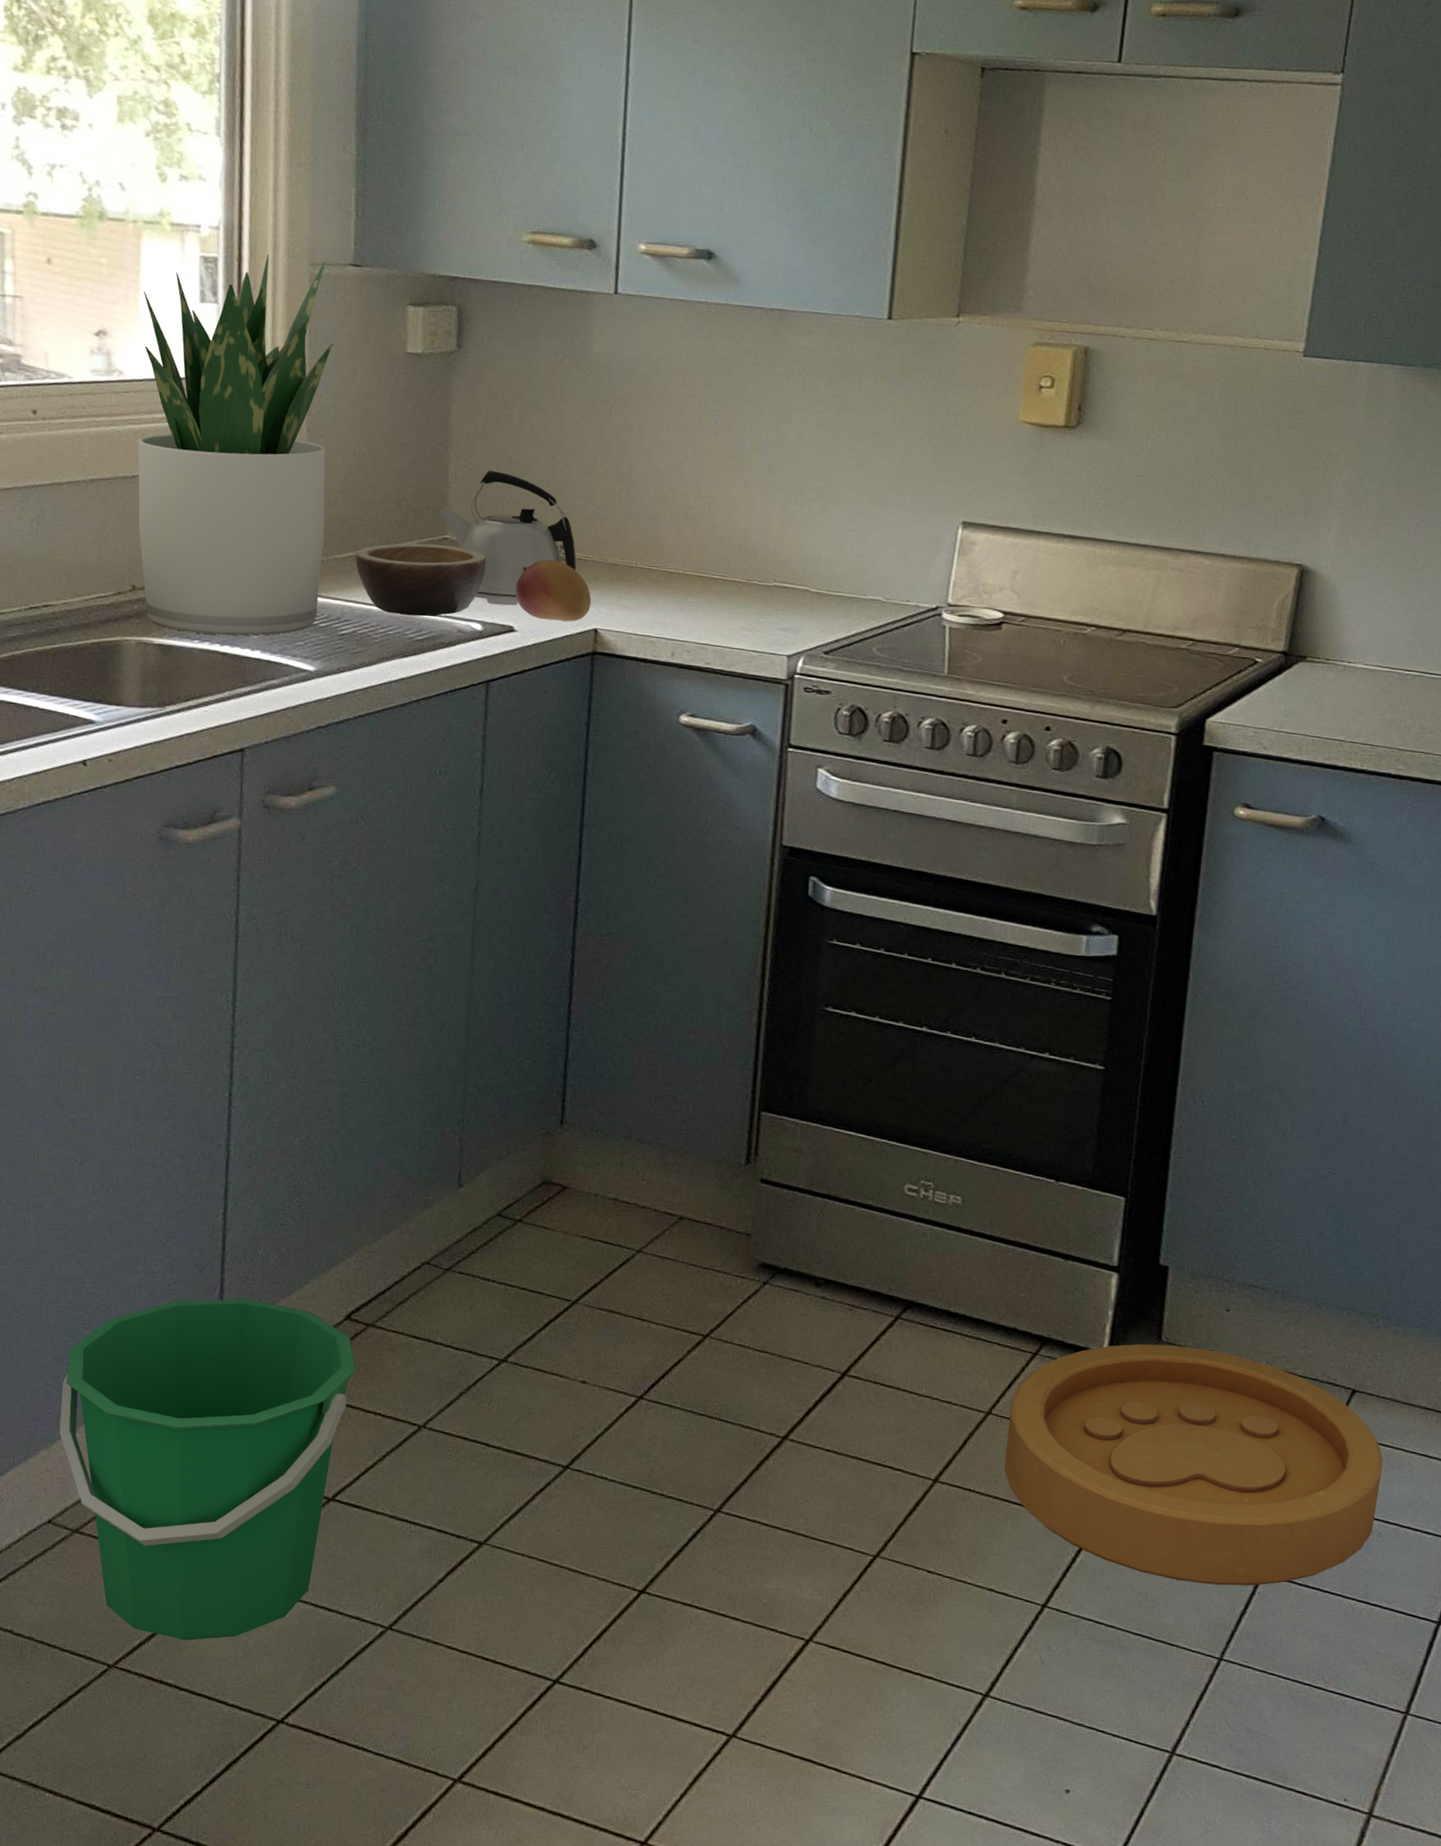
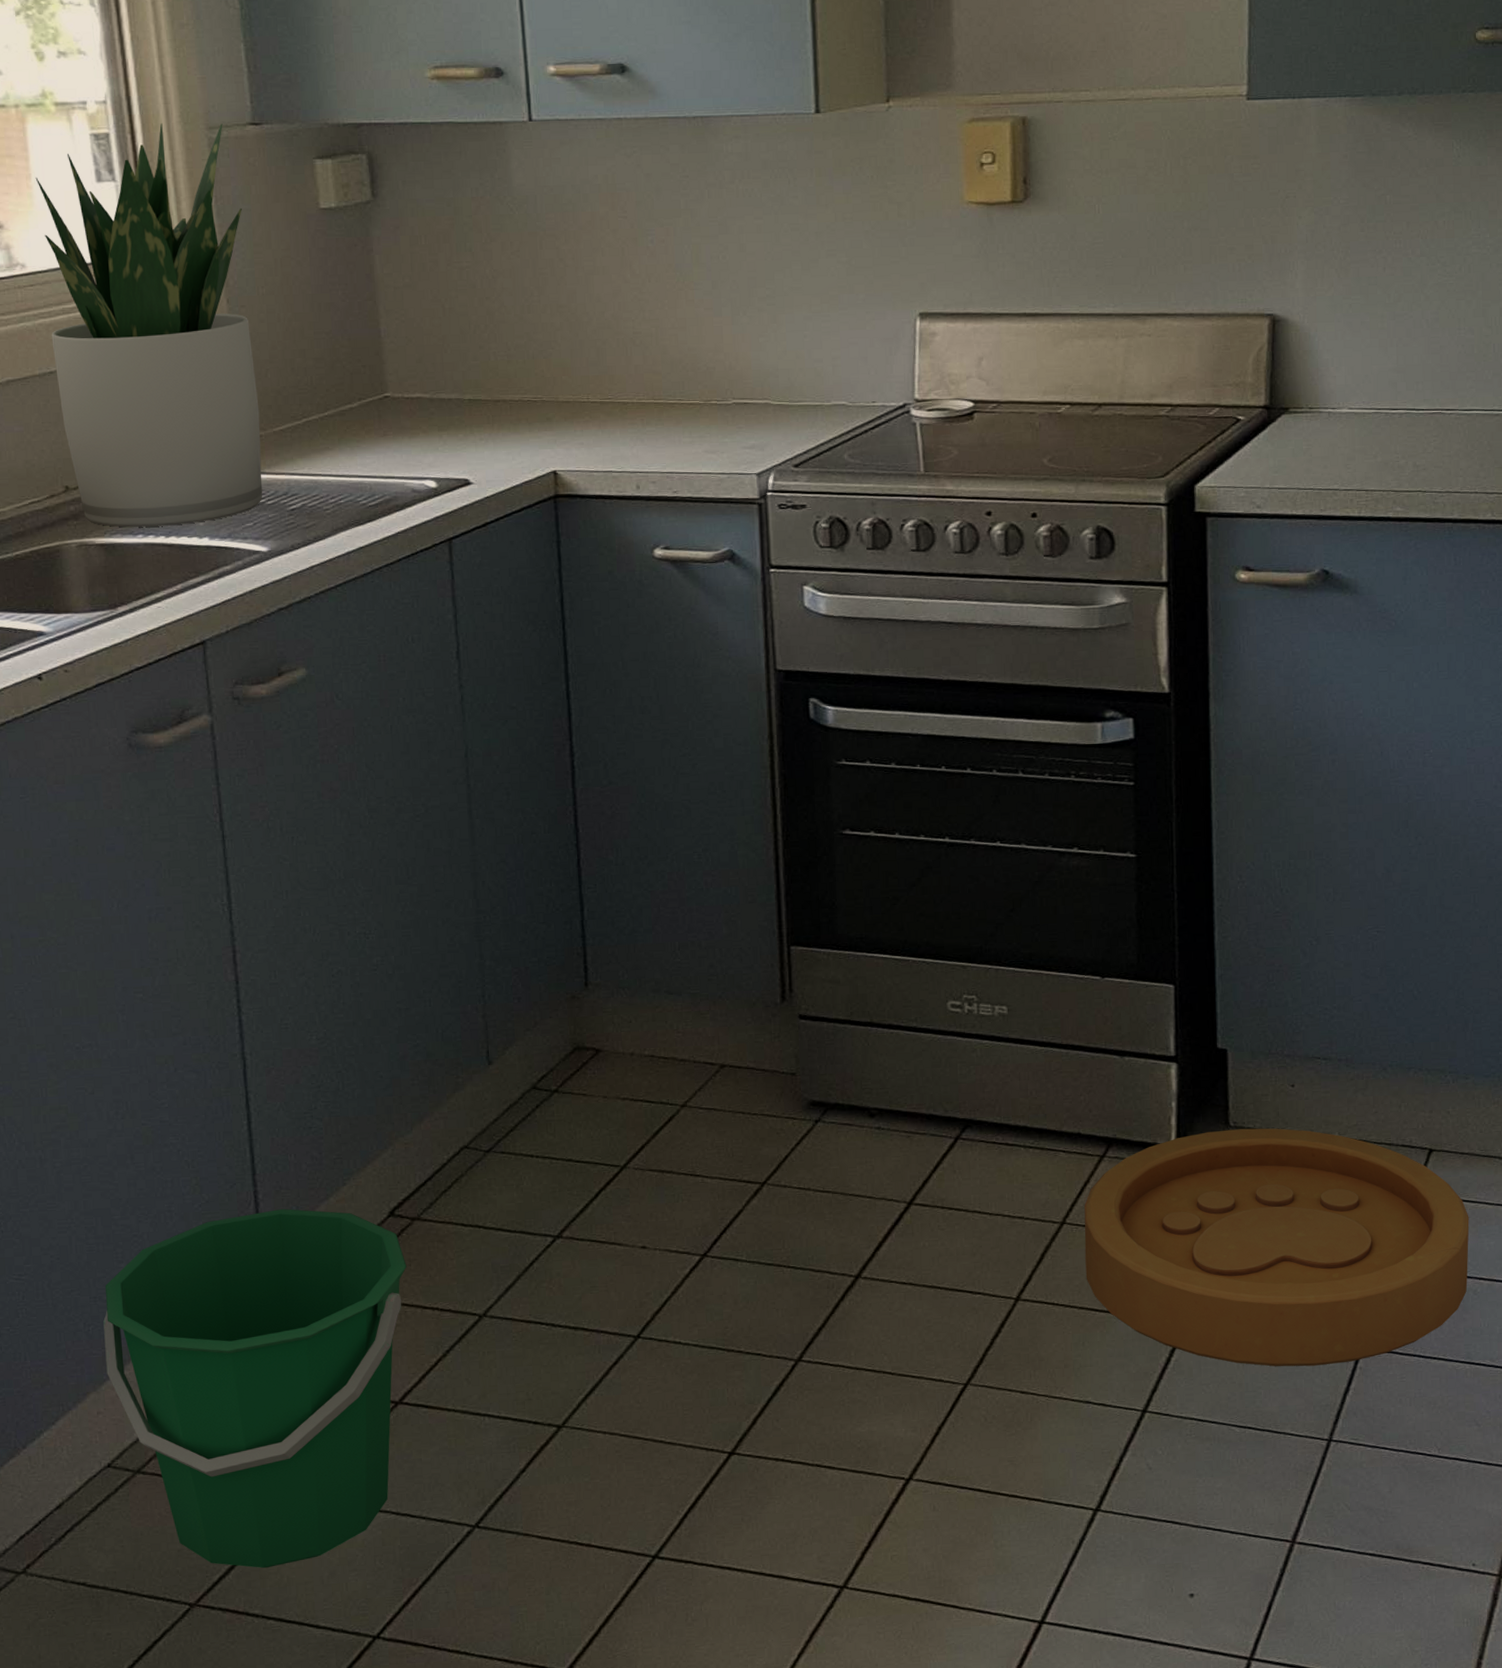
bowl: present [355,543,487,617] -> none [294,403,433,482]
kettle: present [437,470,577,606] -> none [374,320,527,459]
fruit: present [515,560,592,622] -> none [465,405,547,468]

